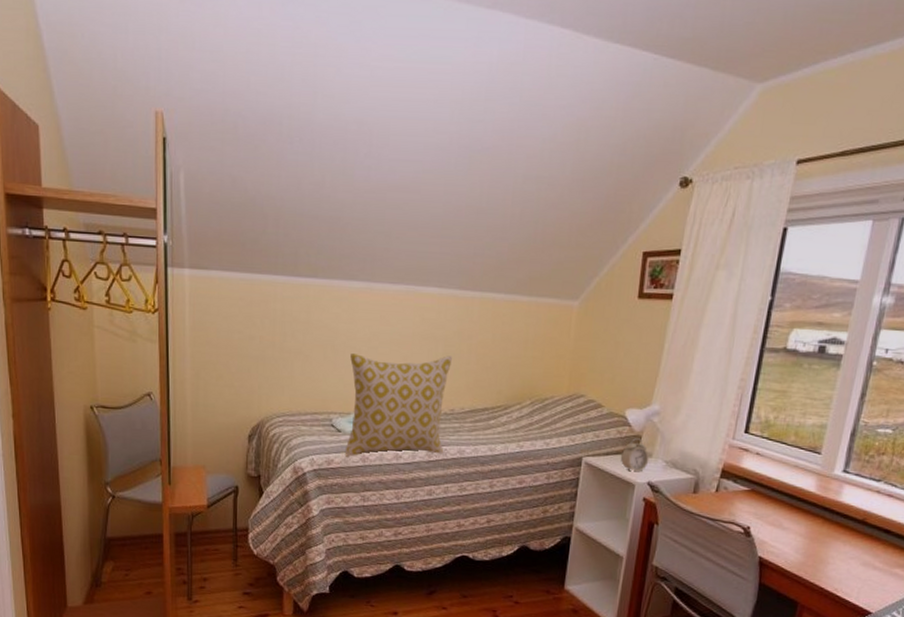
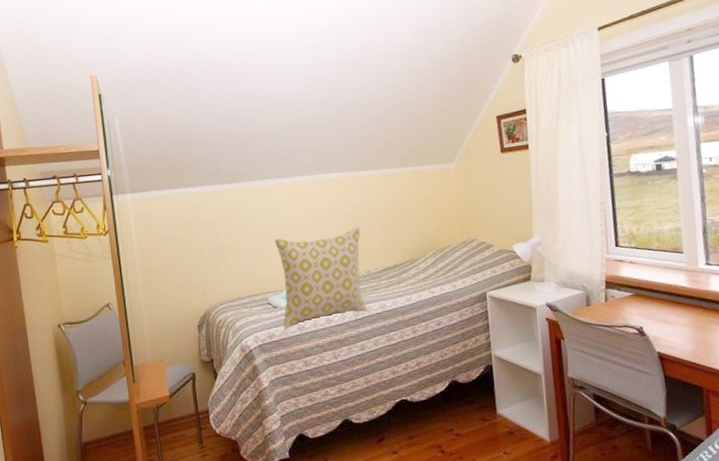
alarm clock: present [620,438,650,471] -> none [517,267,543,297]

